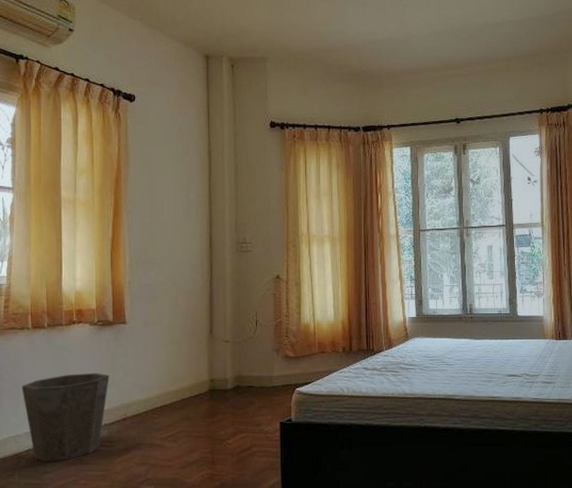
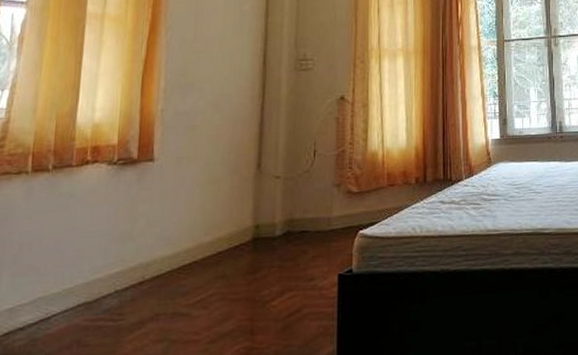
waste bin: present [21,372,109,462] -> none [8,224,127,347]

